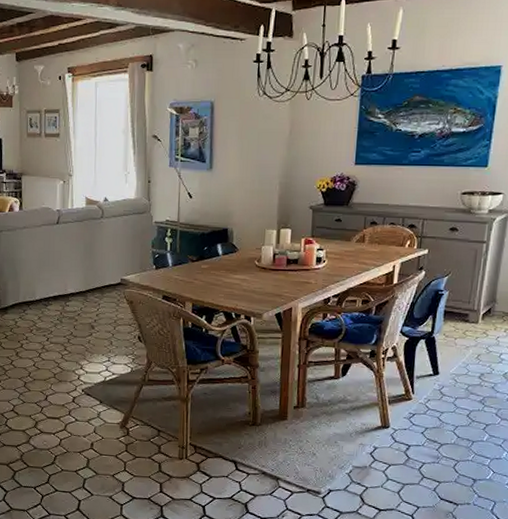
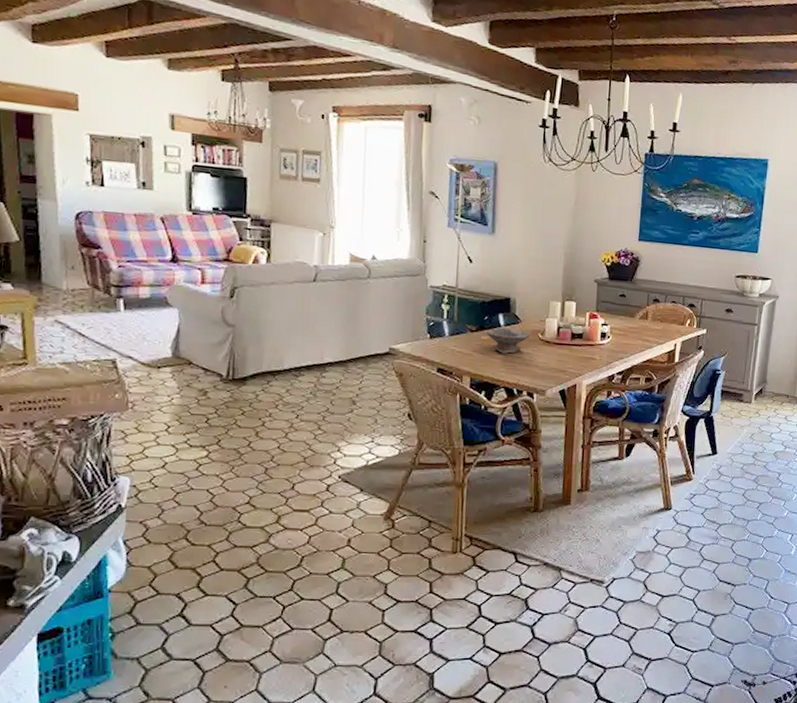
bowl: none [206,256,246,281] -> present [487,327,530,354]

